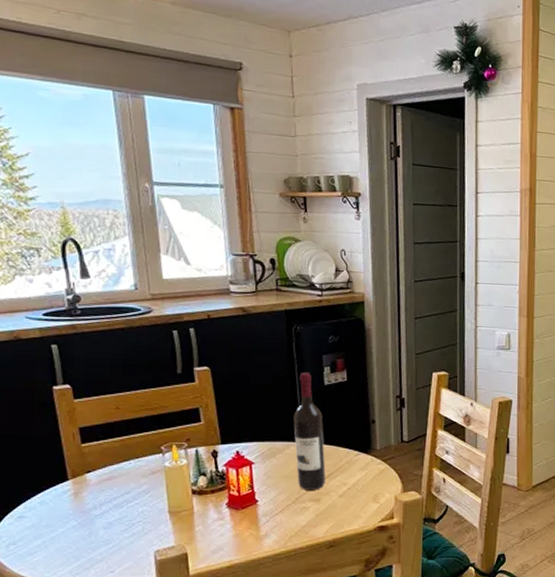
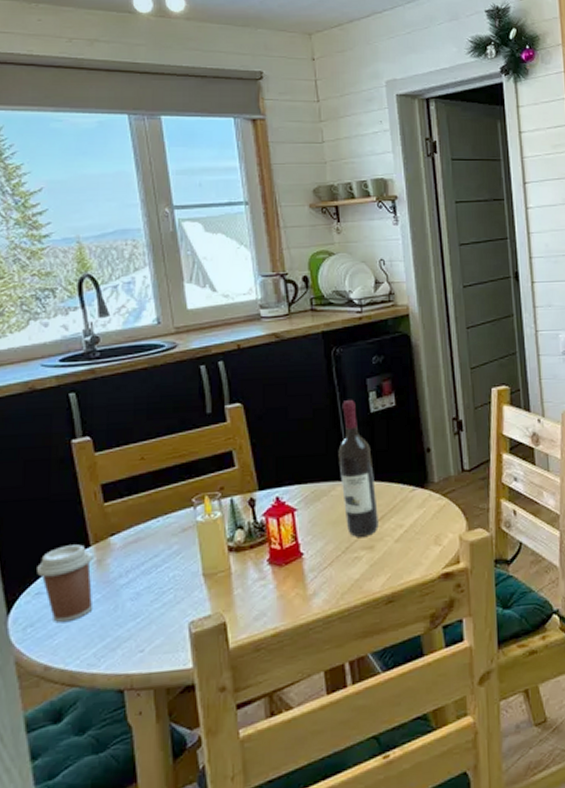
coffee cup: none [19,478,71,542] -> present [37,544,93,622]

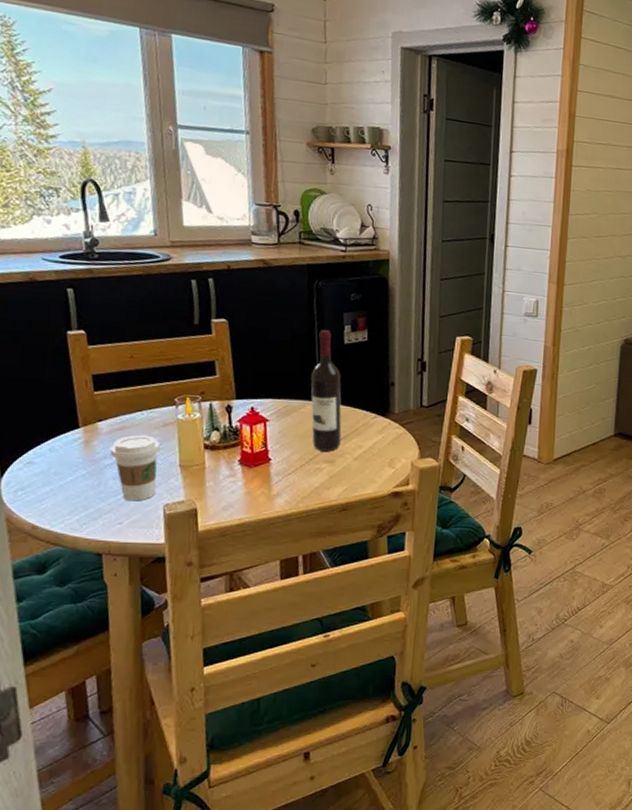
coffee cup: present [37,544,93,622] -> none [29,424,81,490]
coffee cup: none [125,544,180,624] -> present [110,435,160,501]

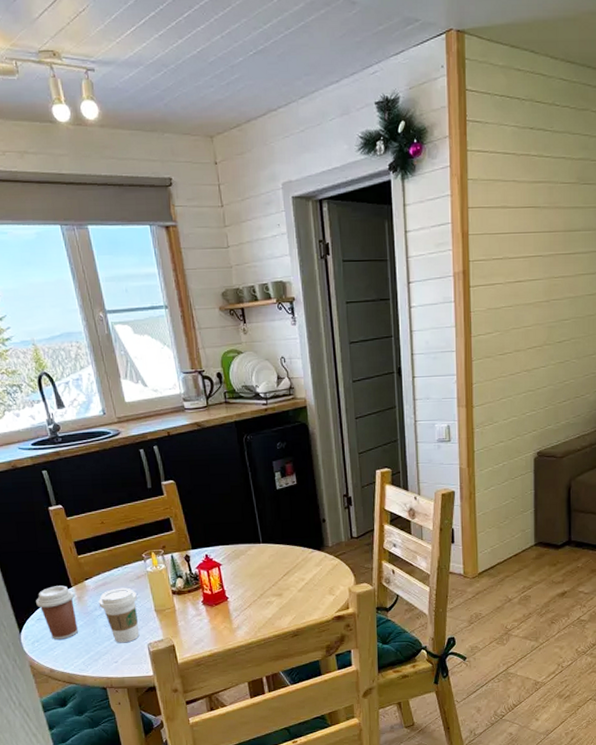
coffee cup: none [29,424,81,490] -> present [36,585,79,640]
wine bottle: present [310,329,342,452] -> none [252,478,285,587]

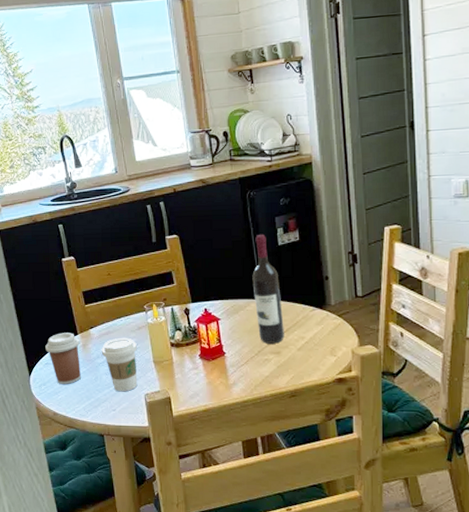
wine bottle: none [252,478,285,587] -> present [252,234,284,344]

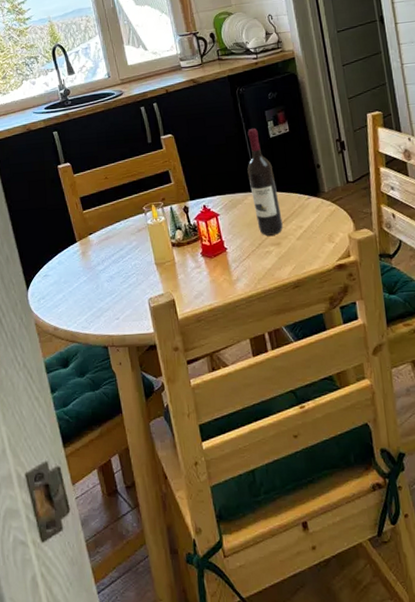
coffee cup: present [45,333,82,384] -> none [43,241,82,296]
coffee cup: present [101,337,138,392] -> none [101,241,141,299]

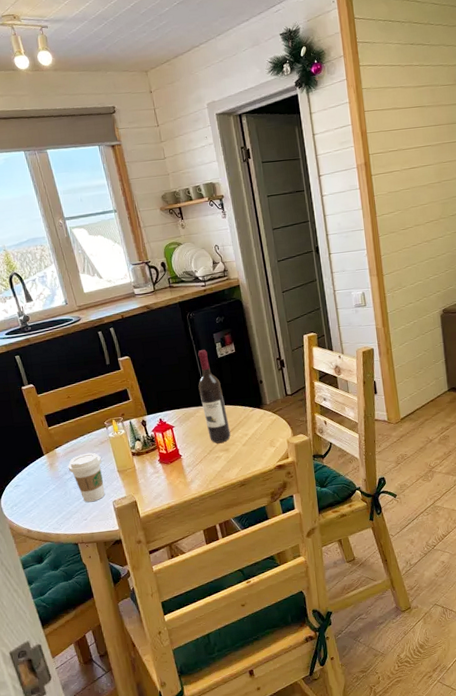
coffee cup: none [101,241,141,299] -> present [68,452,105,503]

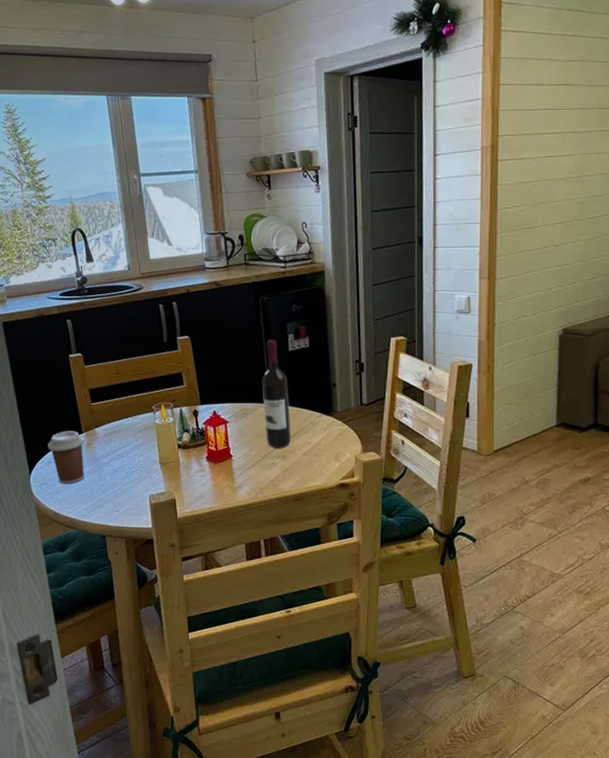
coffee cup: none [13,454,52,503] -> present [48,431,85,484]
coffee cup: present [68,452,105,503] -> none [106,437,143,493]

